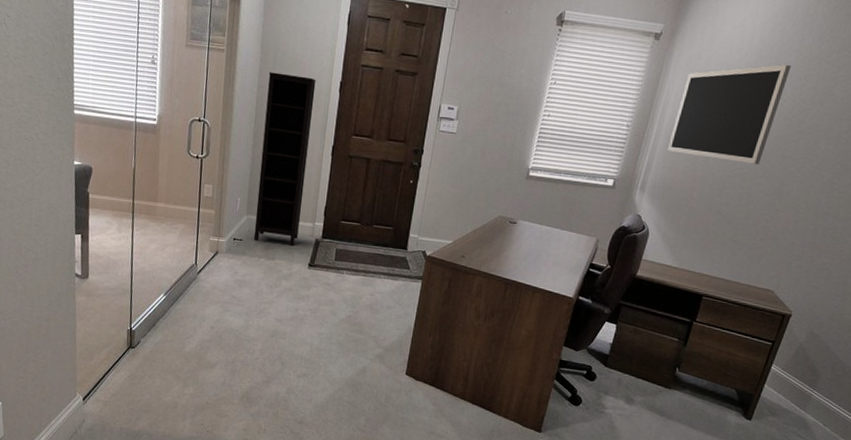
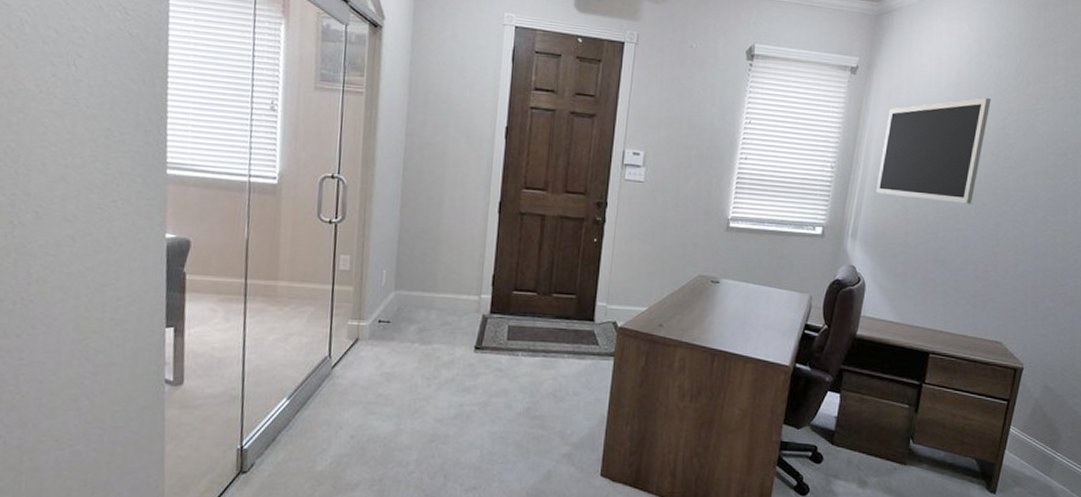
bookcase: present [253,72,316,246] -> none [404,117,477,325]

